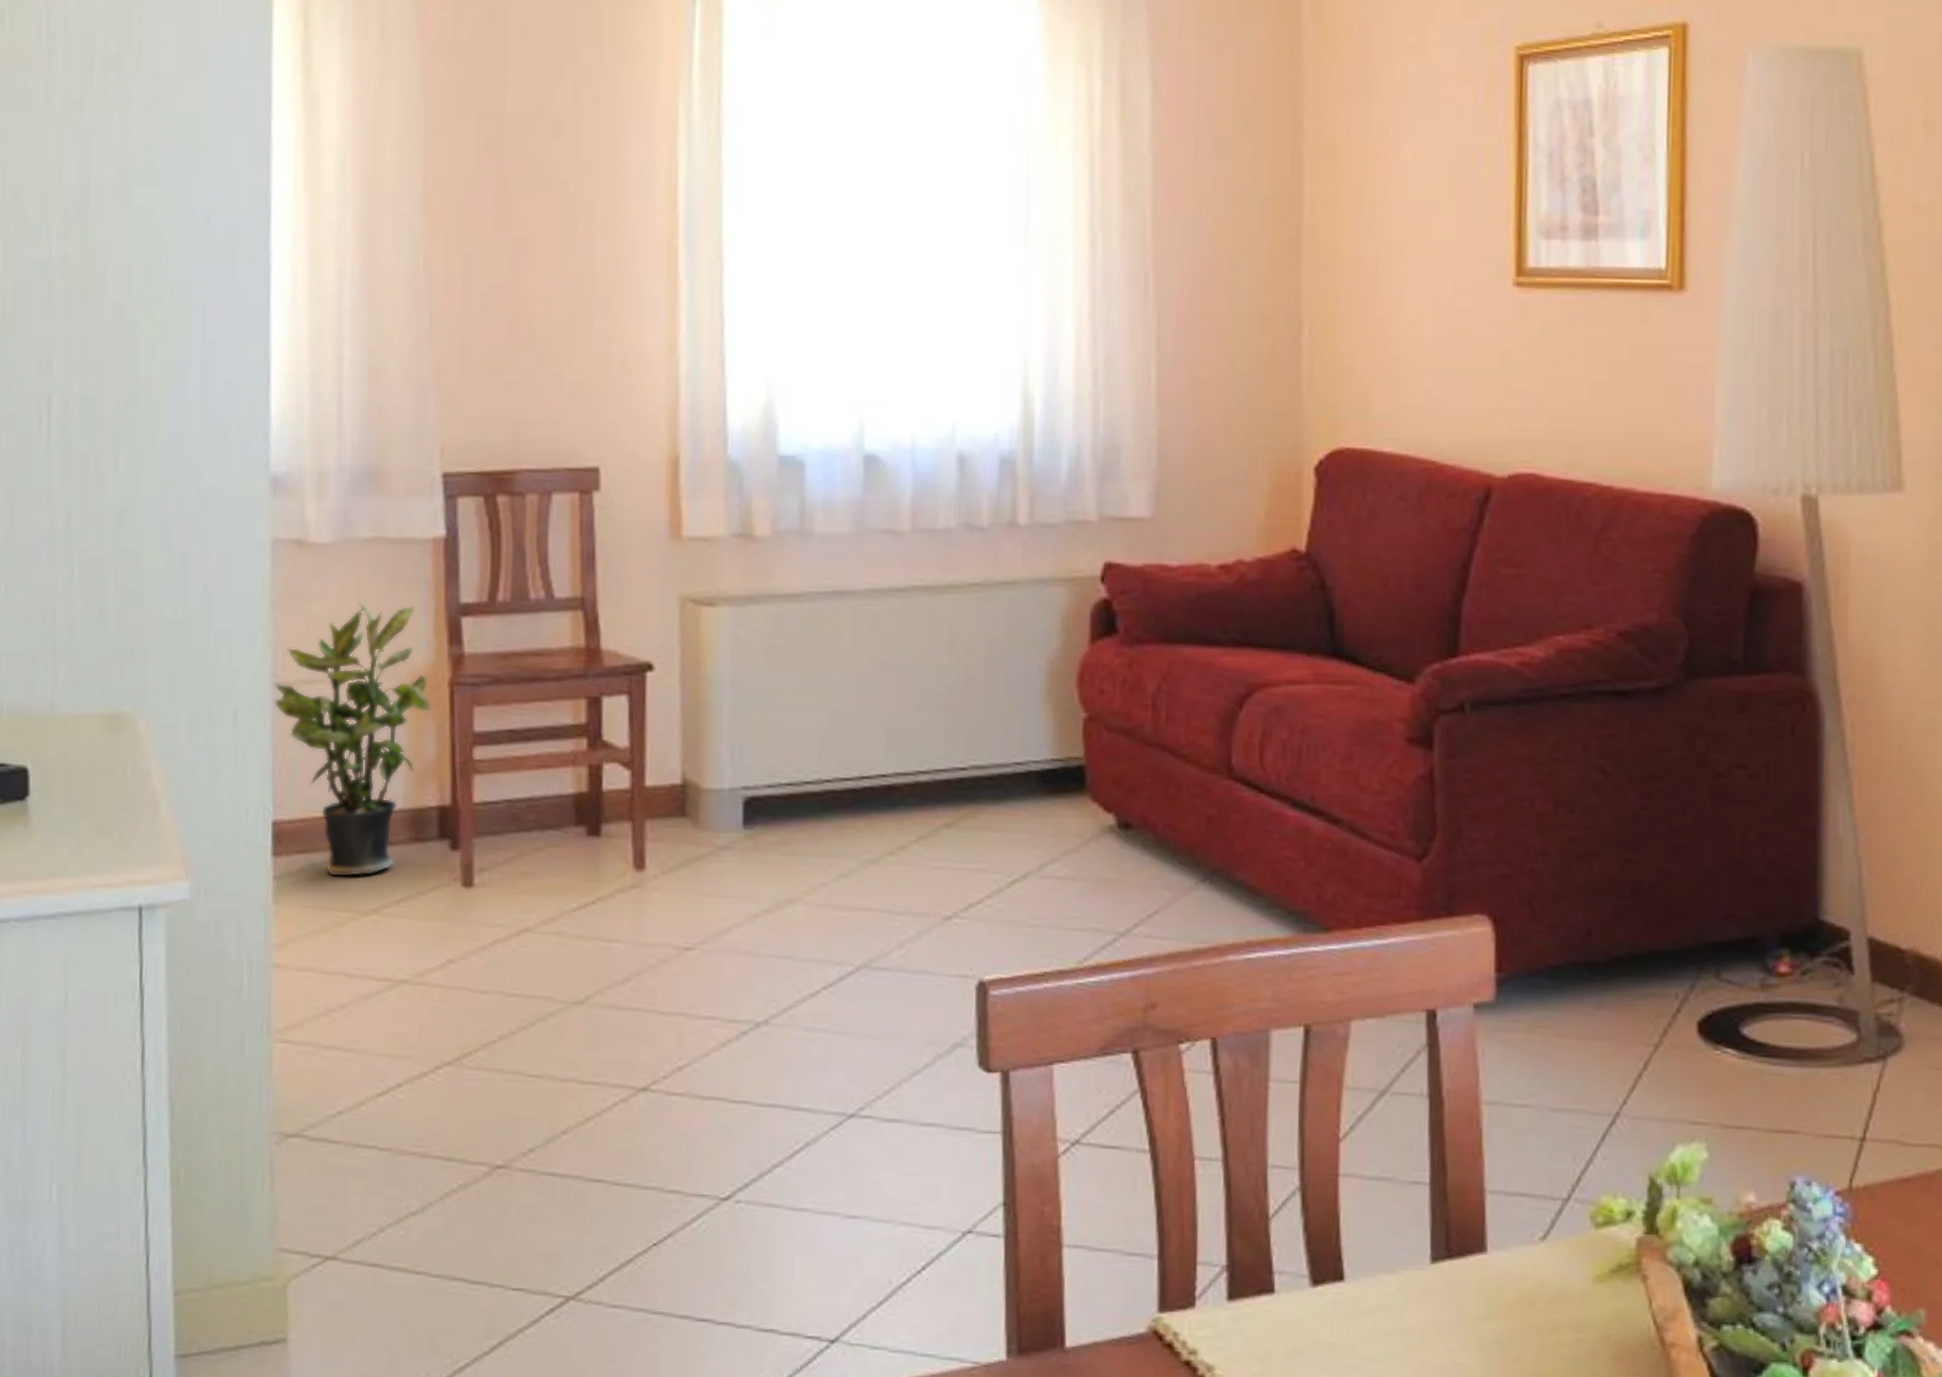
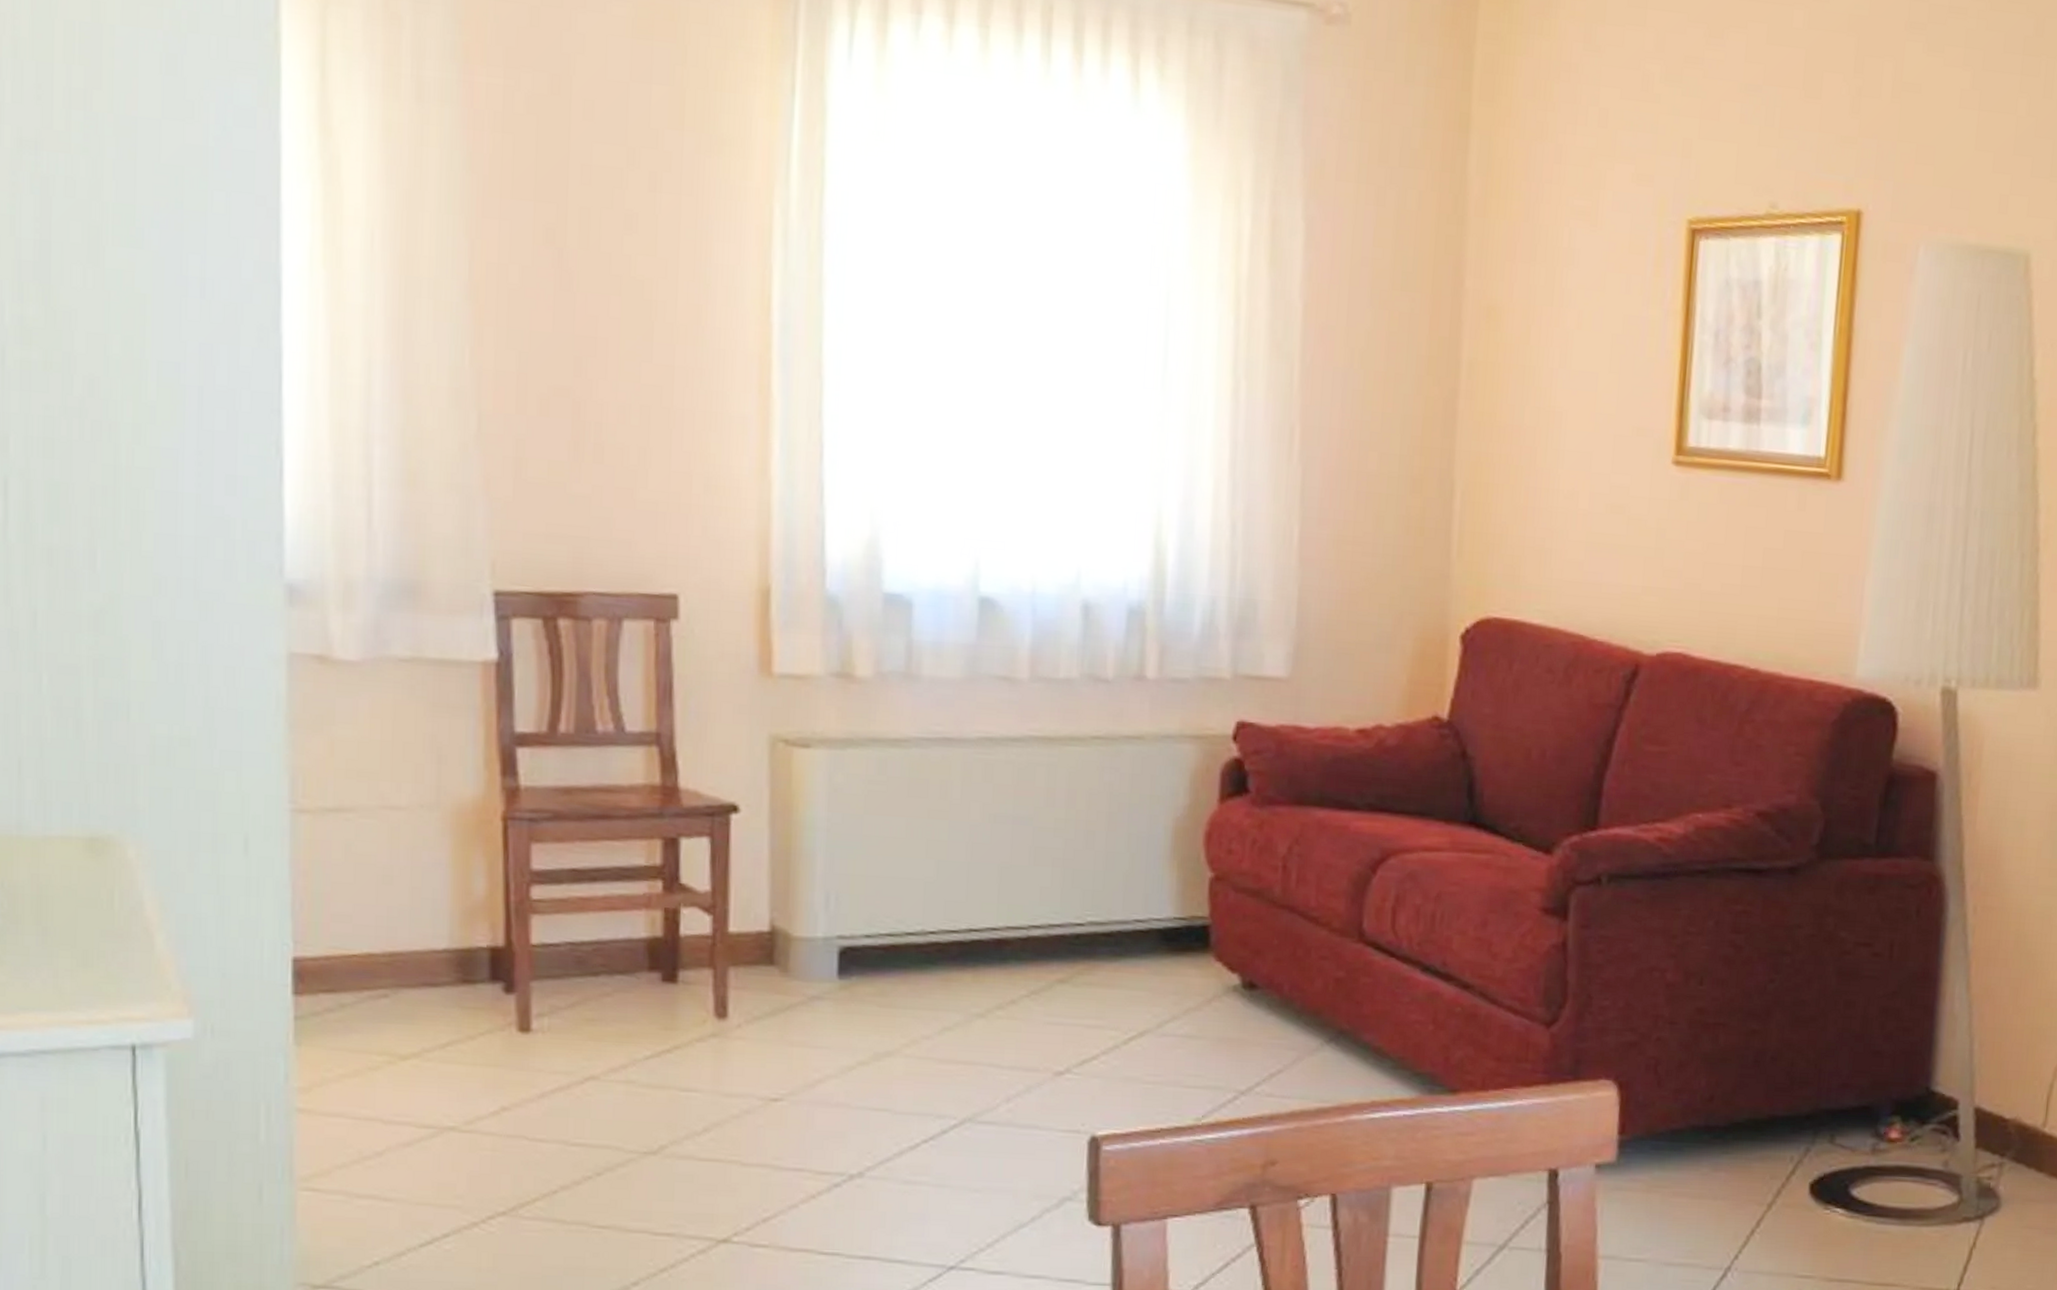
potted plant: present [274,602,432,878] -> none [292,726,482,1020]

